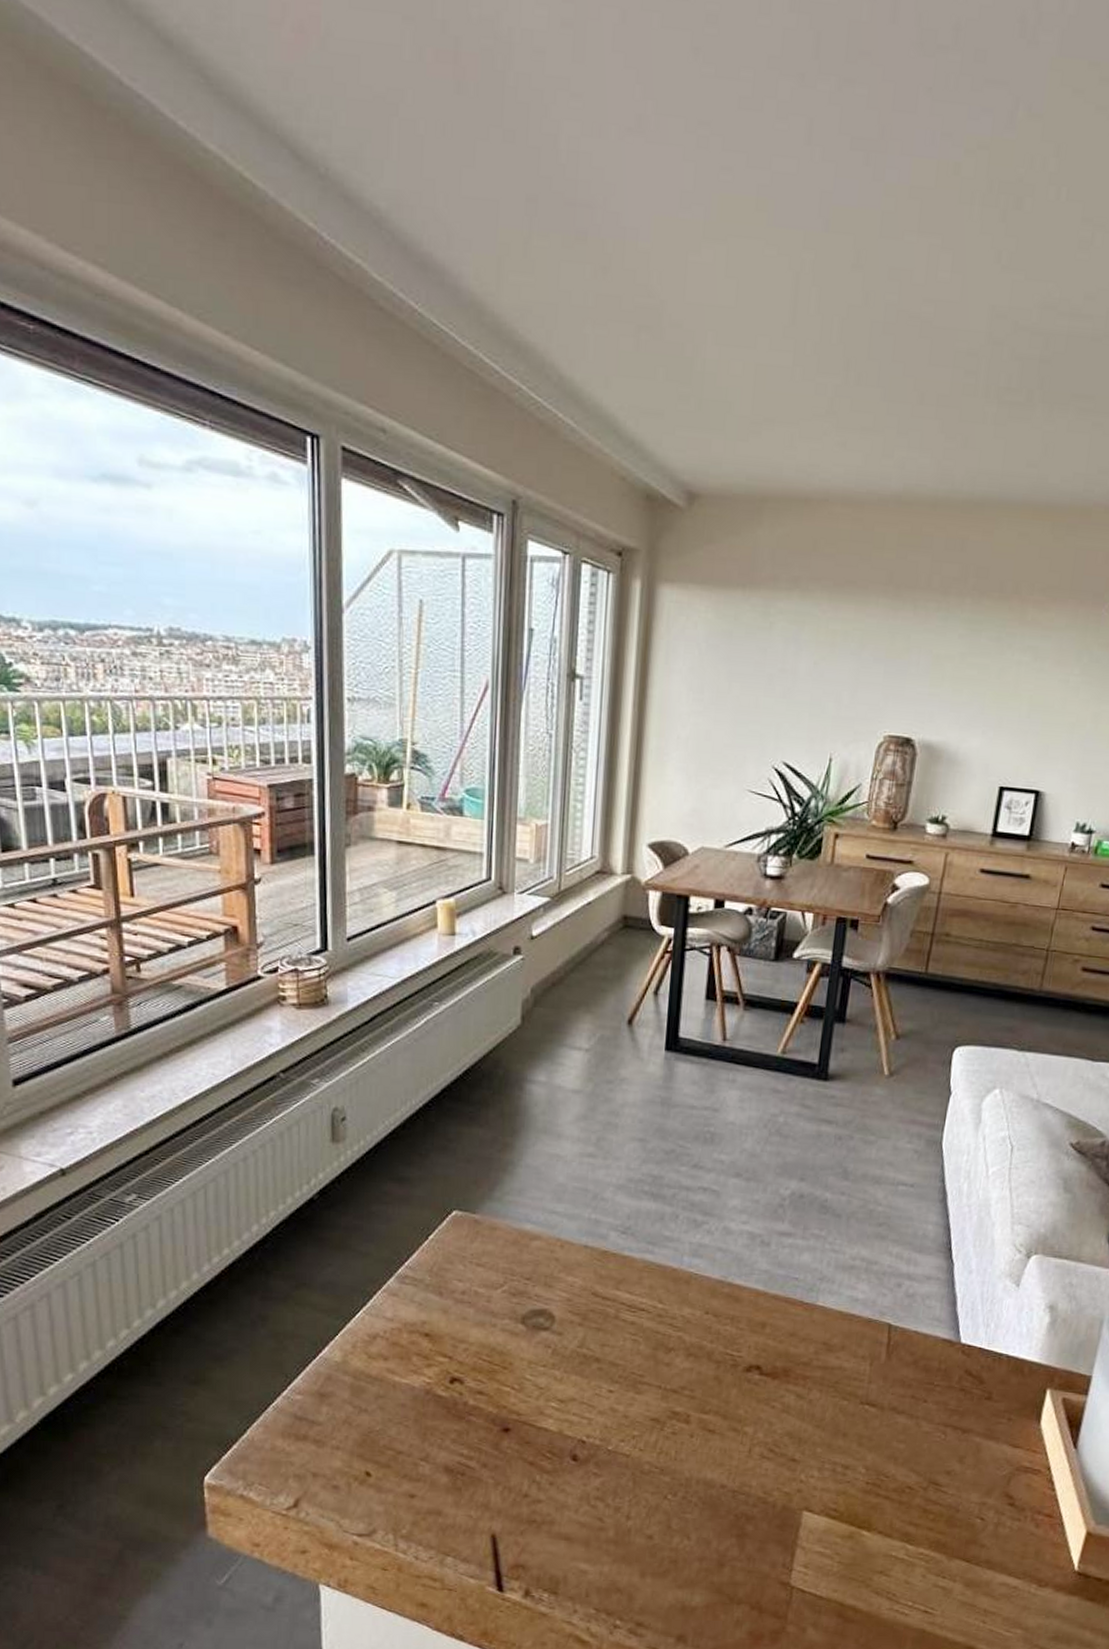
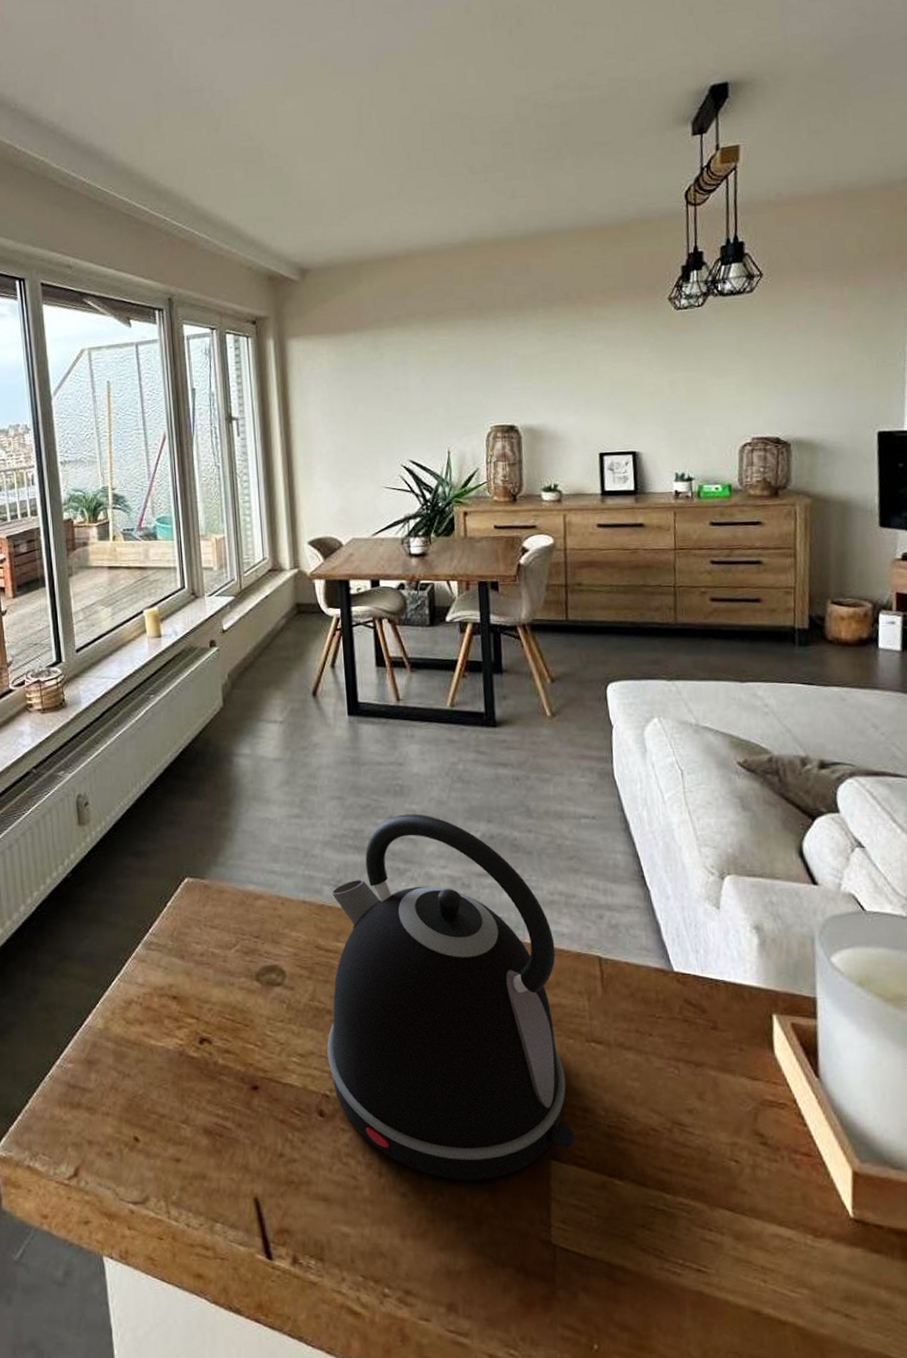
kettle: none [589,1164,847,1527] -> present [327,814,576,1181]

